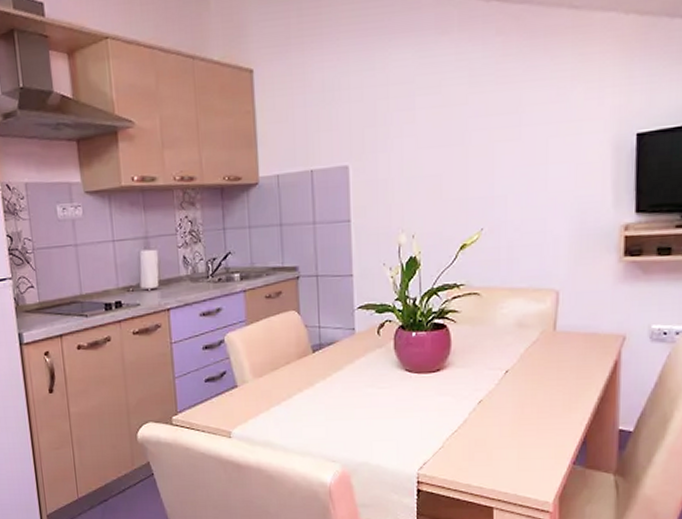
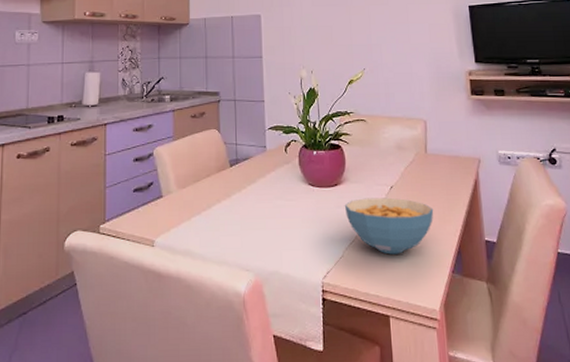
cereal bowl: none [447,383,558,445] -> present [344,197,434,255]

